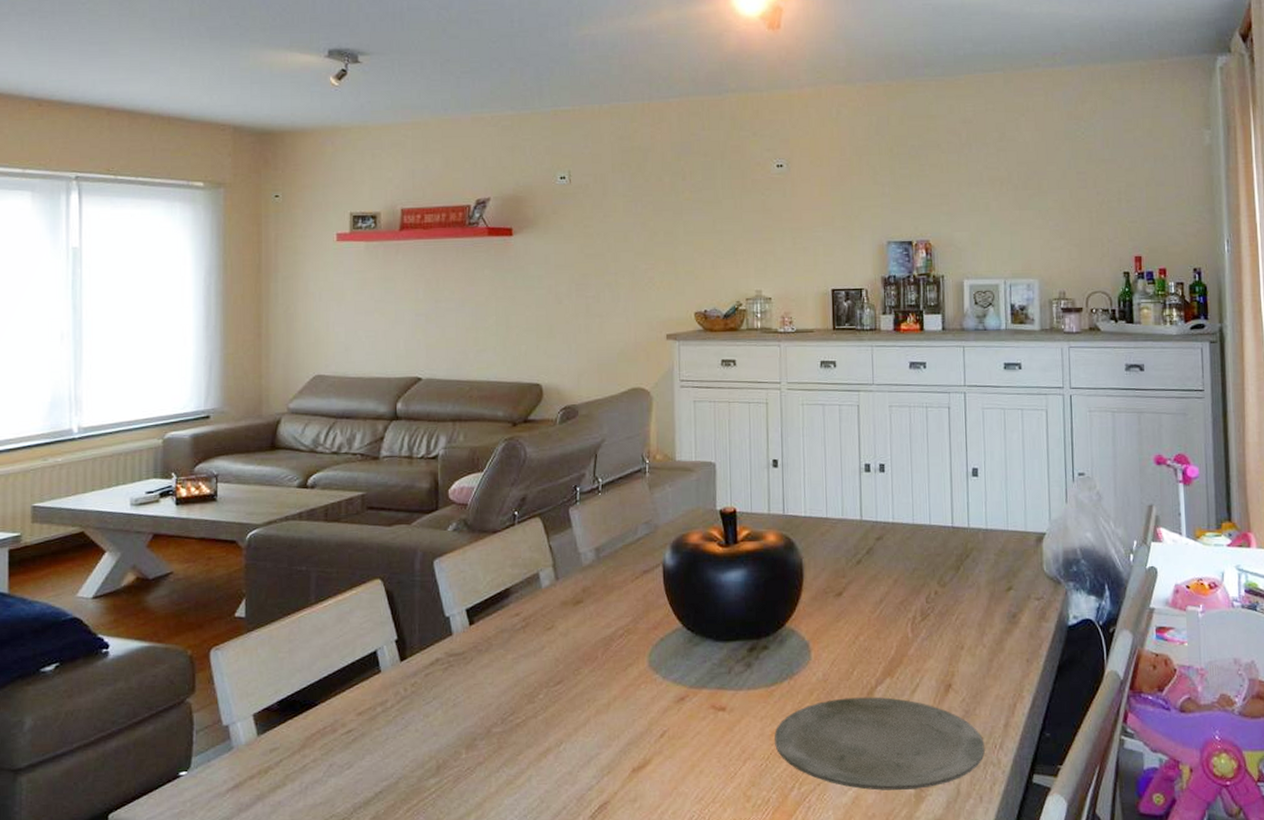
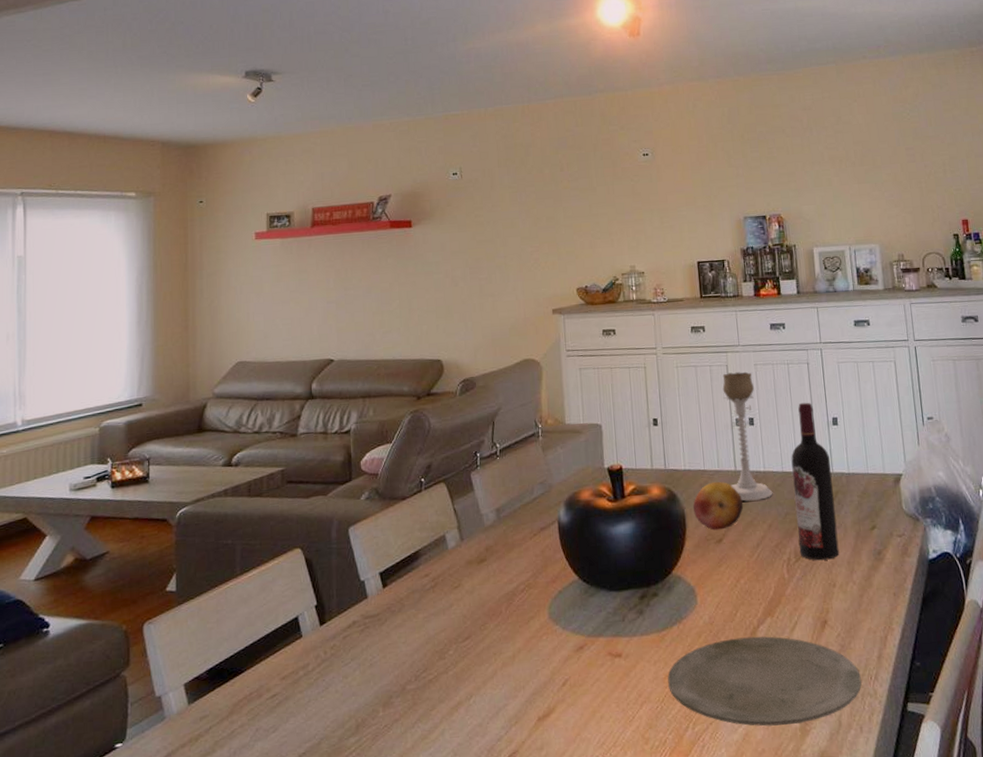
fruit: none [812,530,868,583] -> present [693,481,744,531]
candle holder: none [852,413,901,554] -> present [722,371,773,501]
wine bottle: none [923,450,970,621] -> present [791,402,840,561]

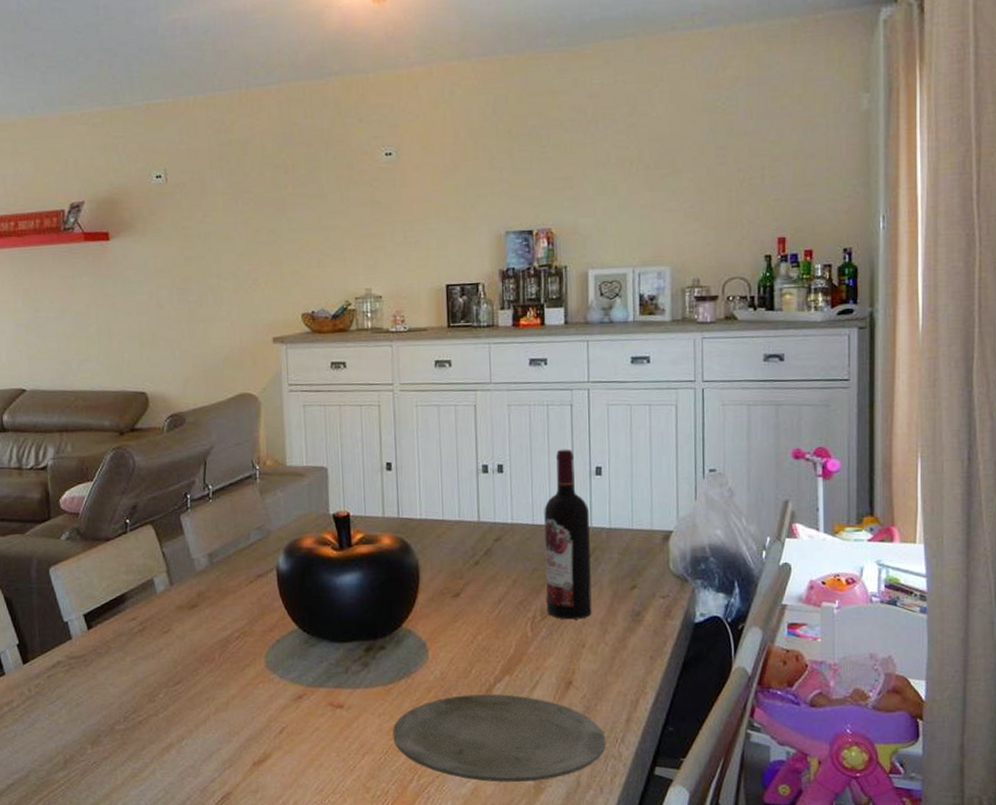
fruit: present [693,481,744,531] -> none [429,532,486,584]
candle holder: present [722,371,773,501] -> none [468,413,521,555]

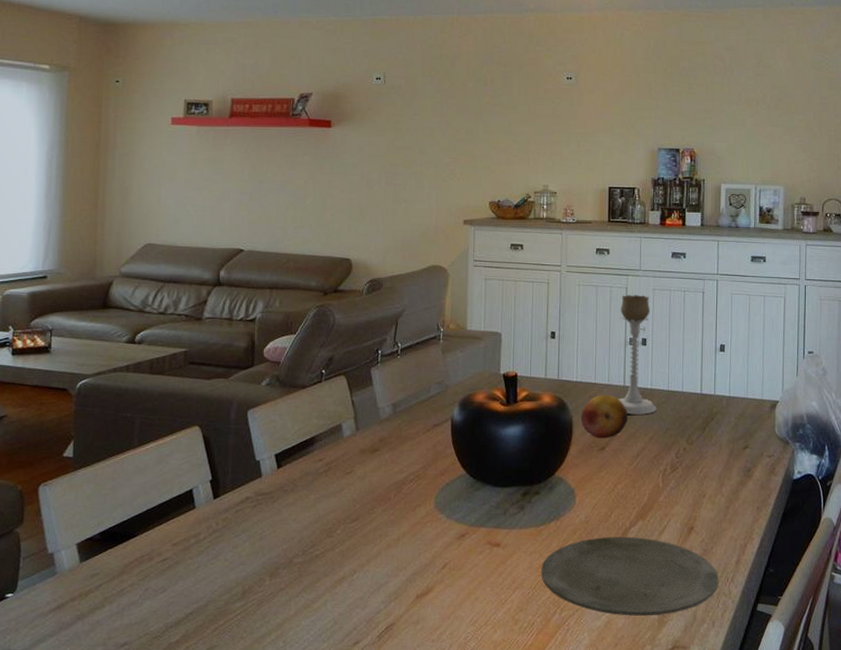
fruit: none [429,532,486,584] -> present [581,394,628,439]
candle holder: none [468,413,521,555] -> present [618,295,657,415]
wine bottle: present [544,449,592,620] -> none [675,328,713,473]

